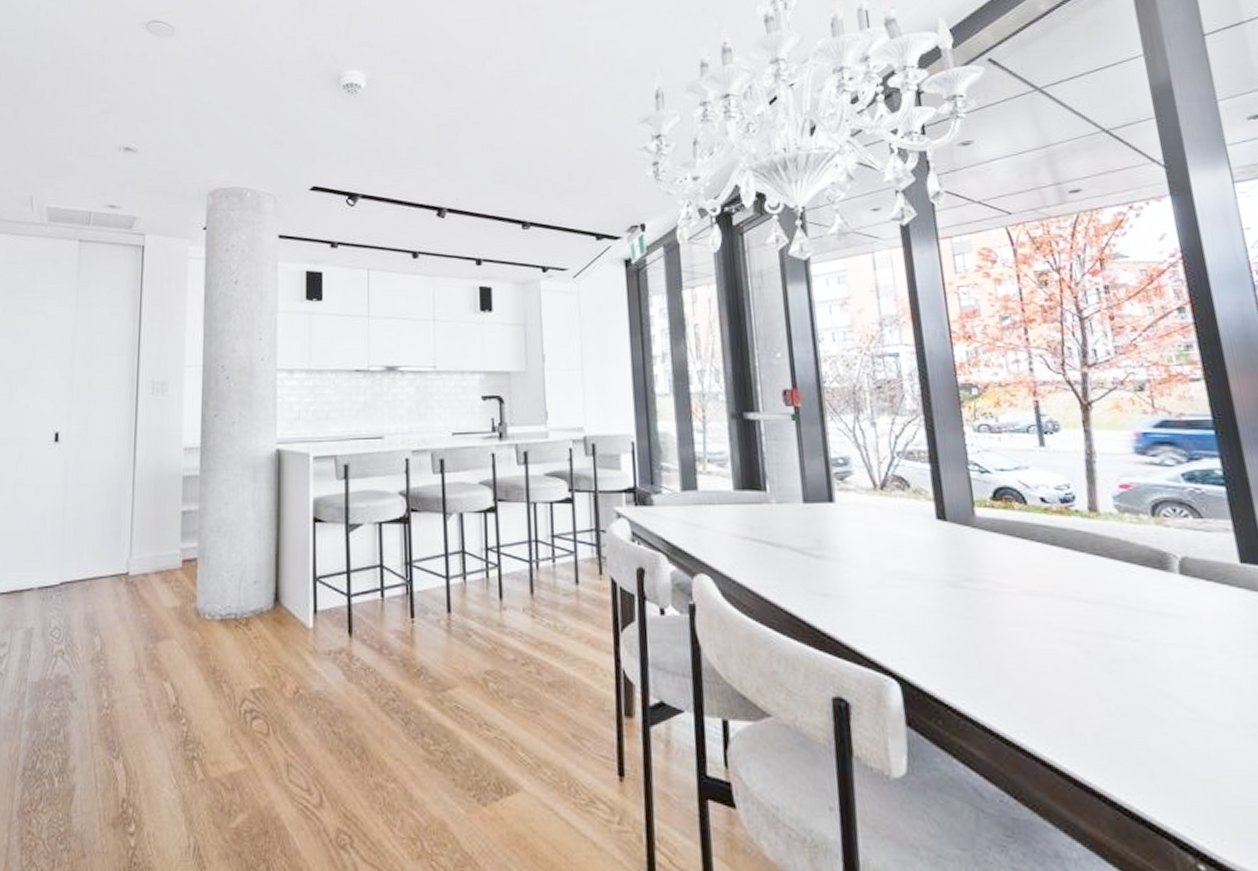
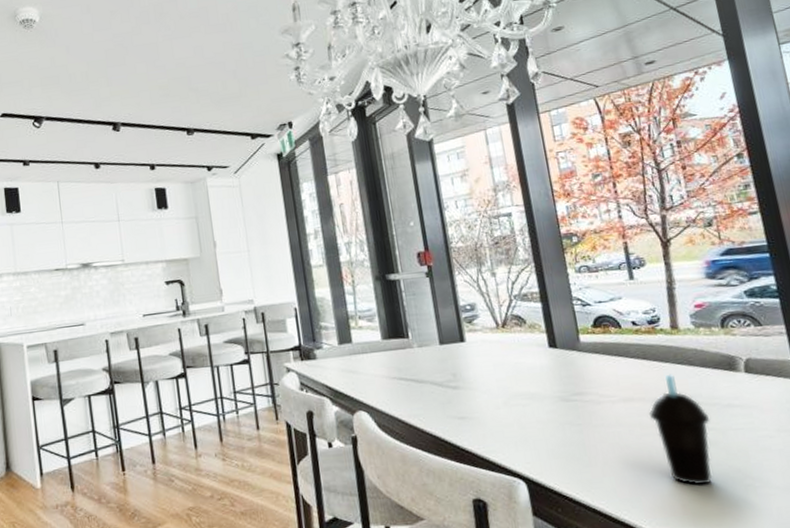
cup: none [1056,566,1135,710] -> present [648,374,713,486]

